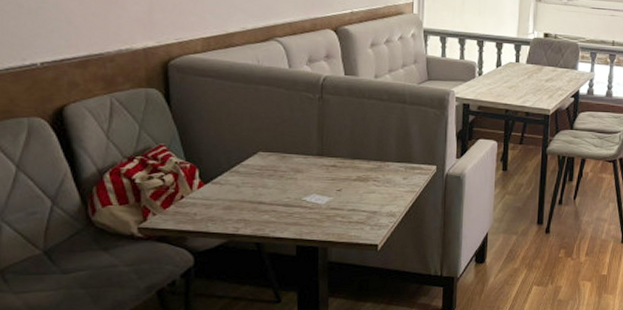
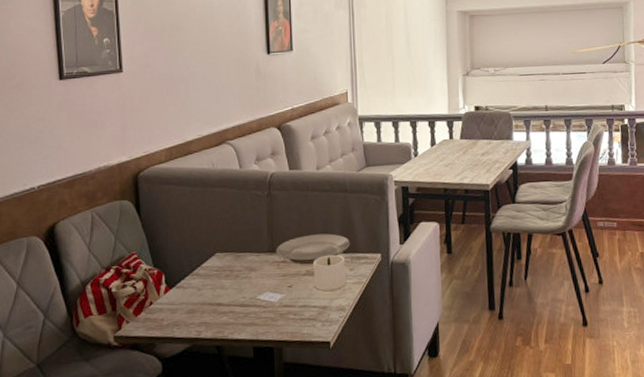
plate: none [325,142,406,171] -> present [276,233,351,265]
candle: none [365,162,399,198] -> present [313,254,346,292]

